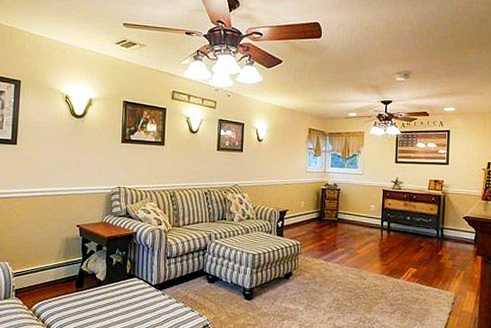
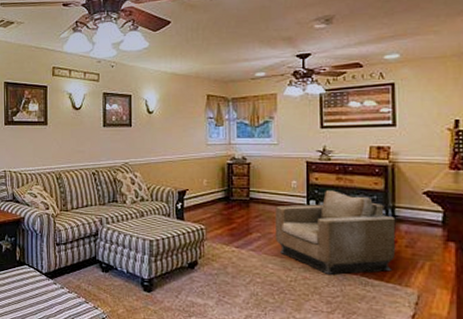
armchair: none [355,214,443,282] -> present [274,190,396,275]

